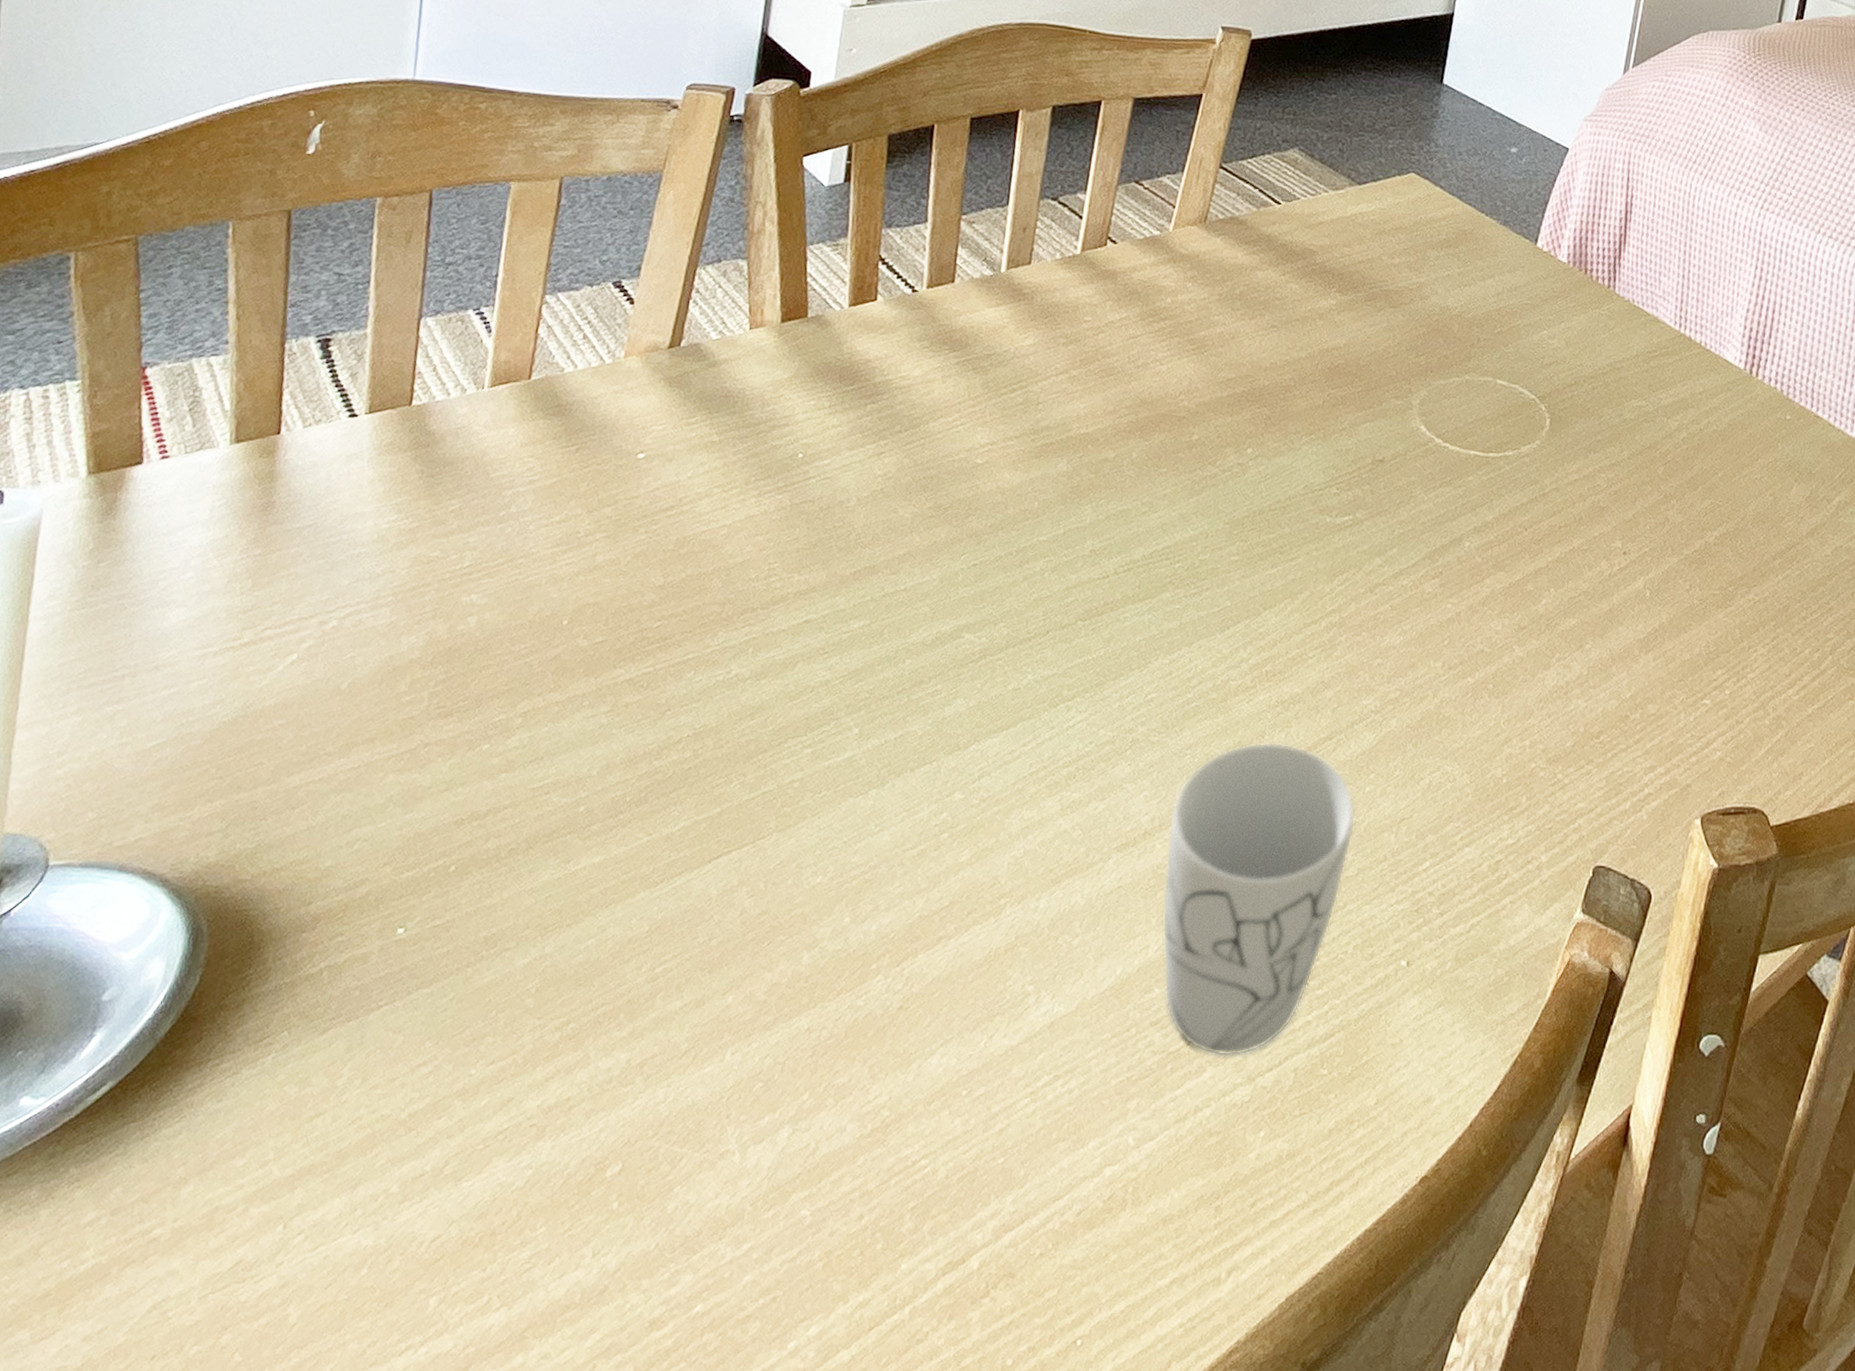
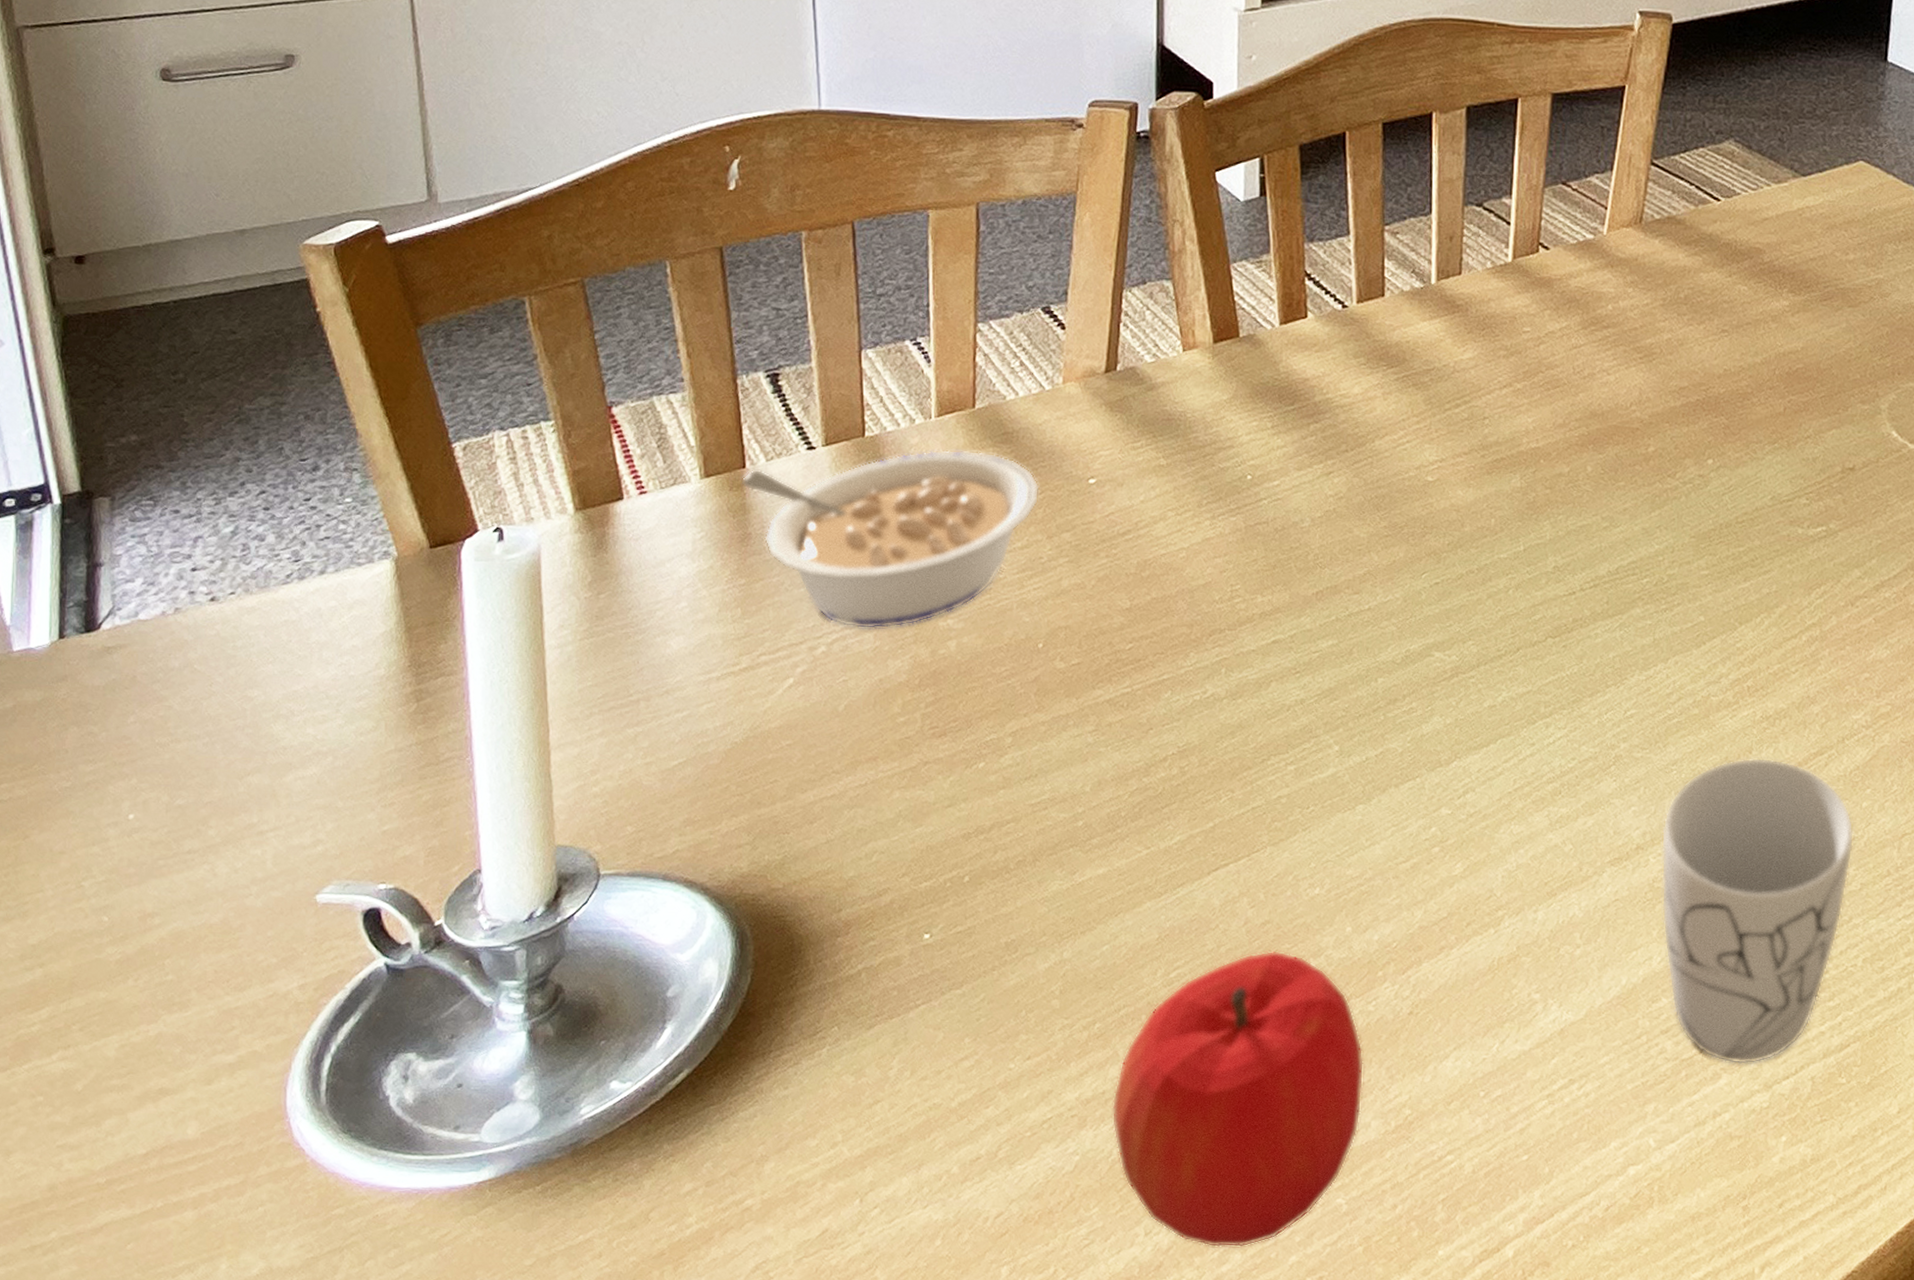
legume: none [272,420,587,604] -> present [741,449,1040,630]
fruit: none [572,943,848,1268] -> present [1111,950,1365,1248]

